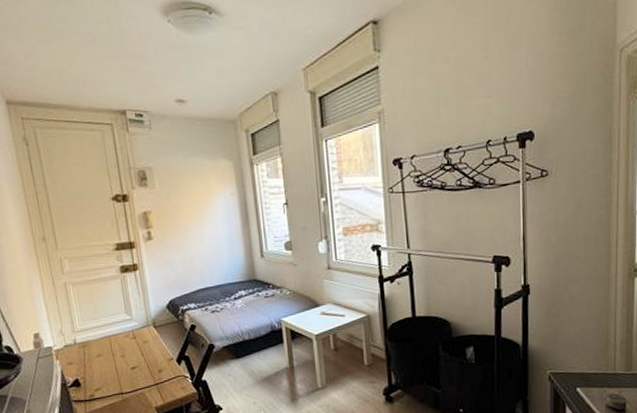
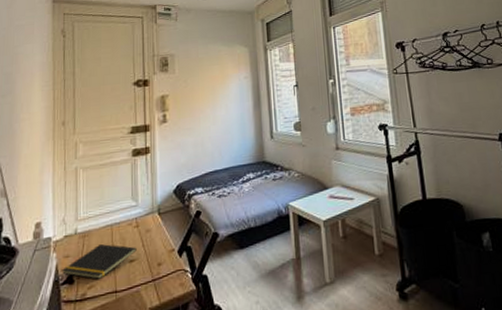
notepad: none [67,352,137,383] -> present [61,243,137,279]

